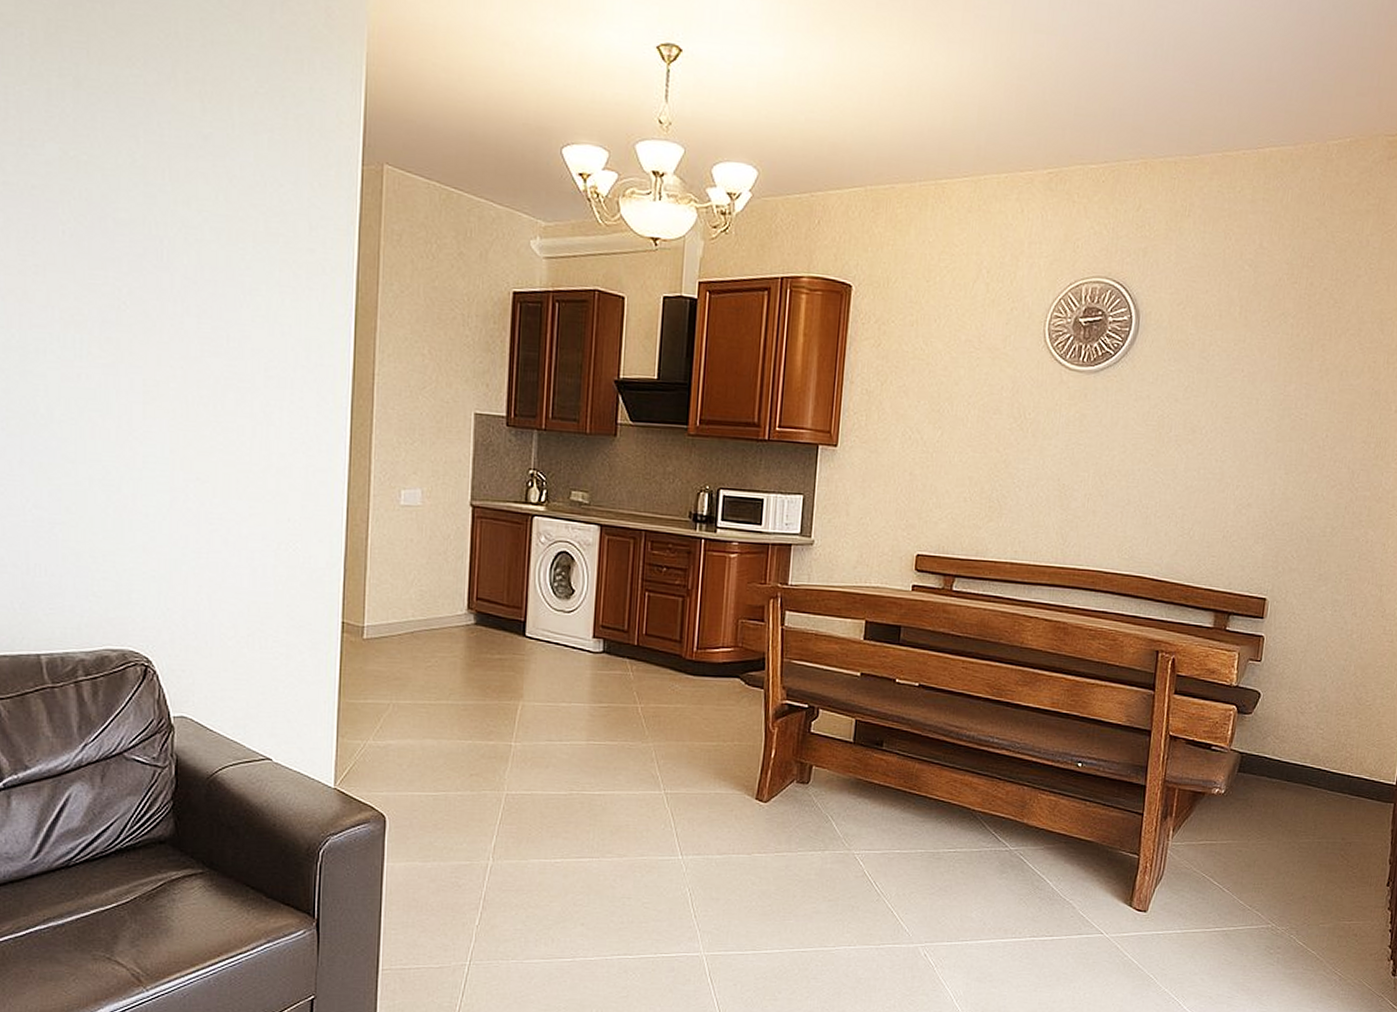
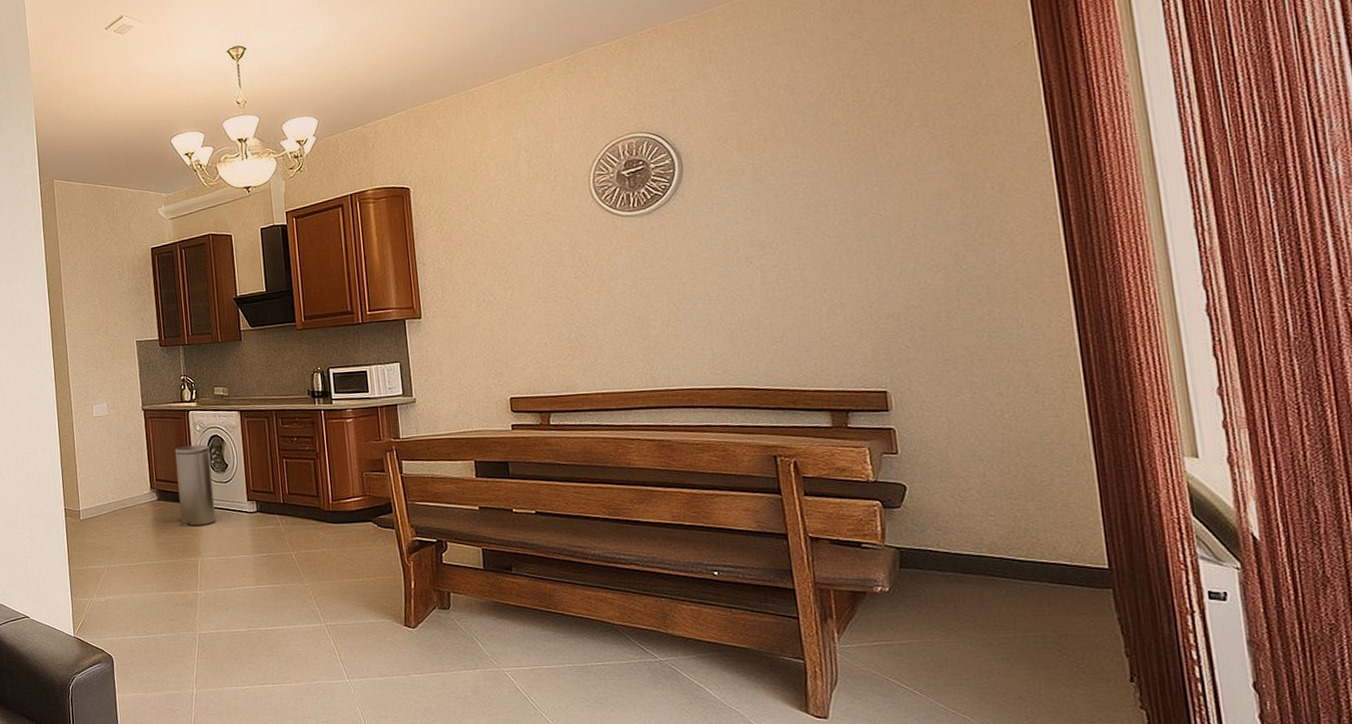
pedal bin: none [501,559,557,664] -> present [174,444,216,528]

